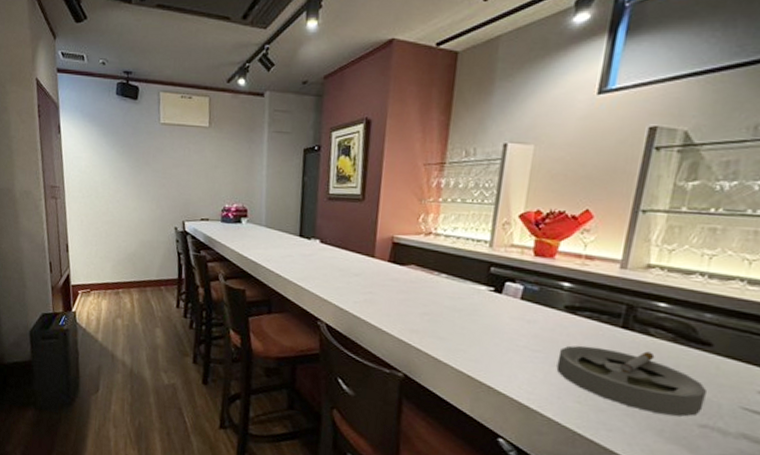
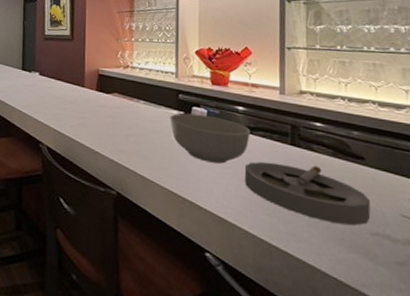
bowl: none [475,289,575,347] -> present [170,113,251,164]

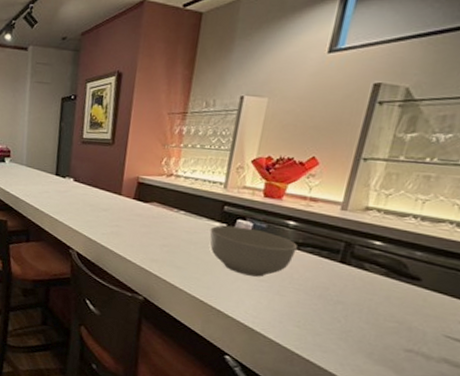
ashtray: present [244,161,371,226] -> none [279,277,414,342]

